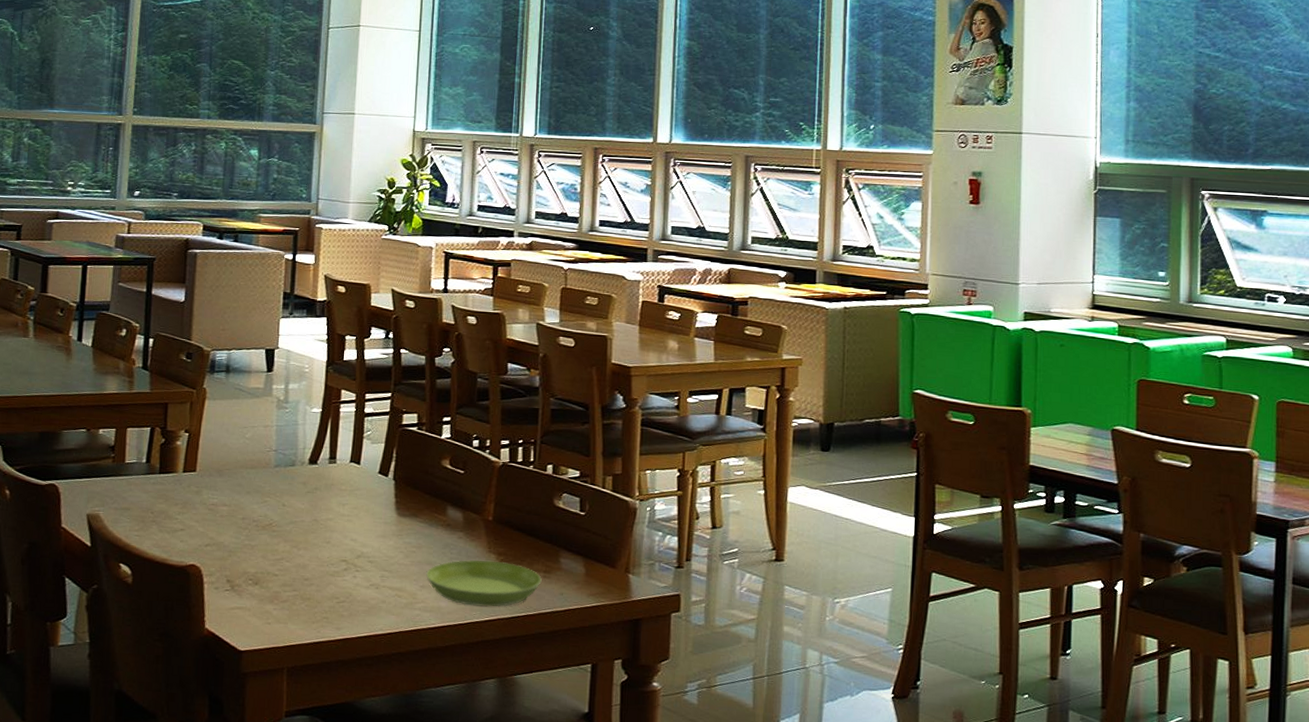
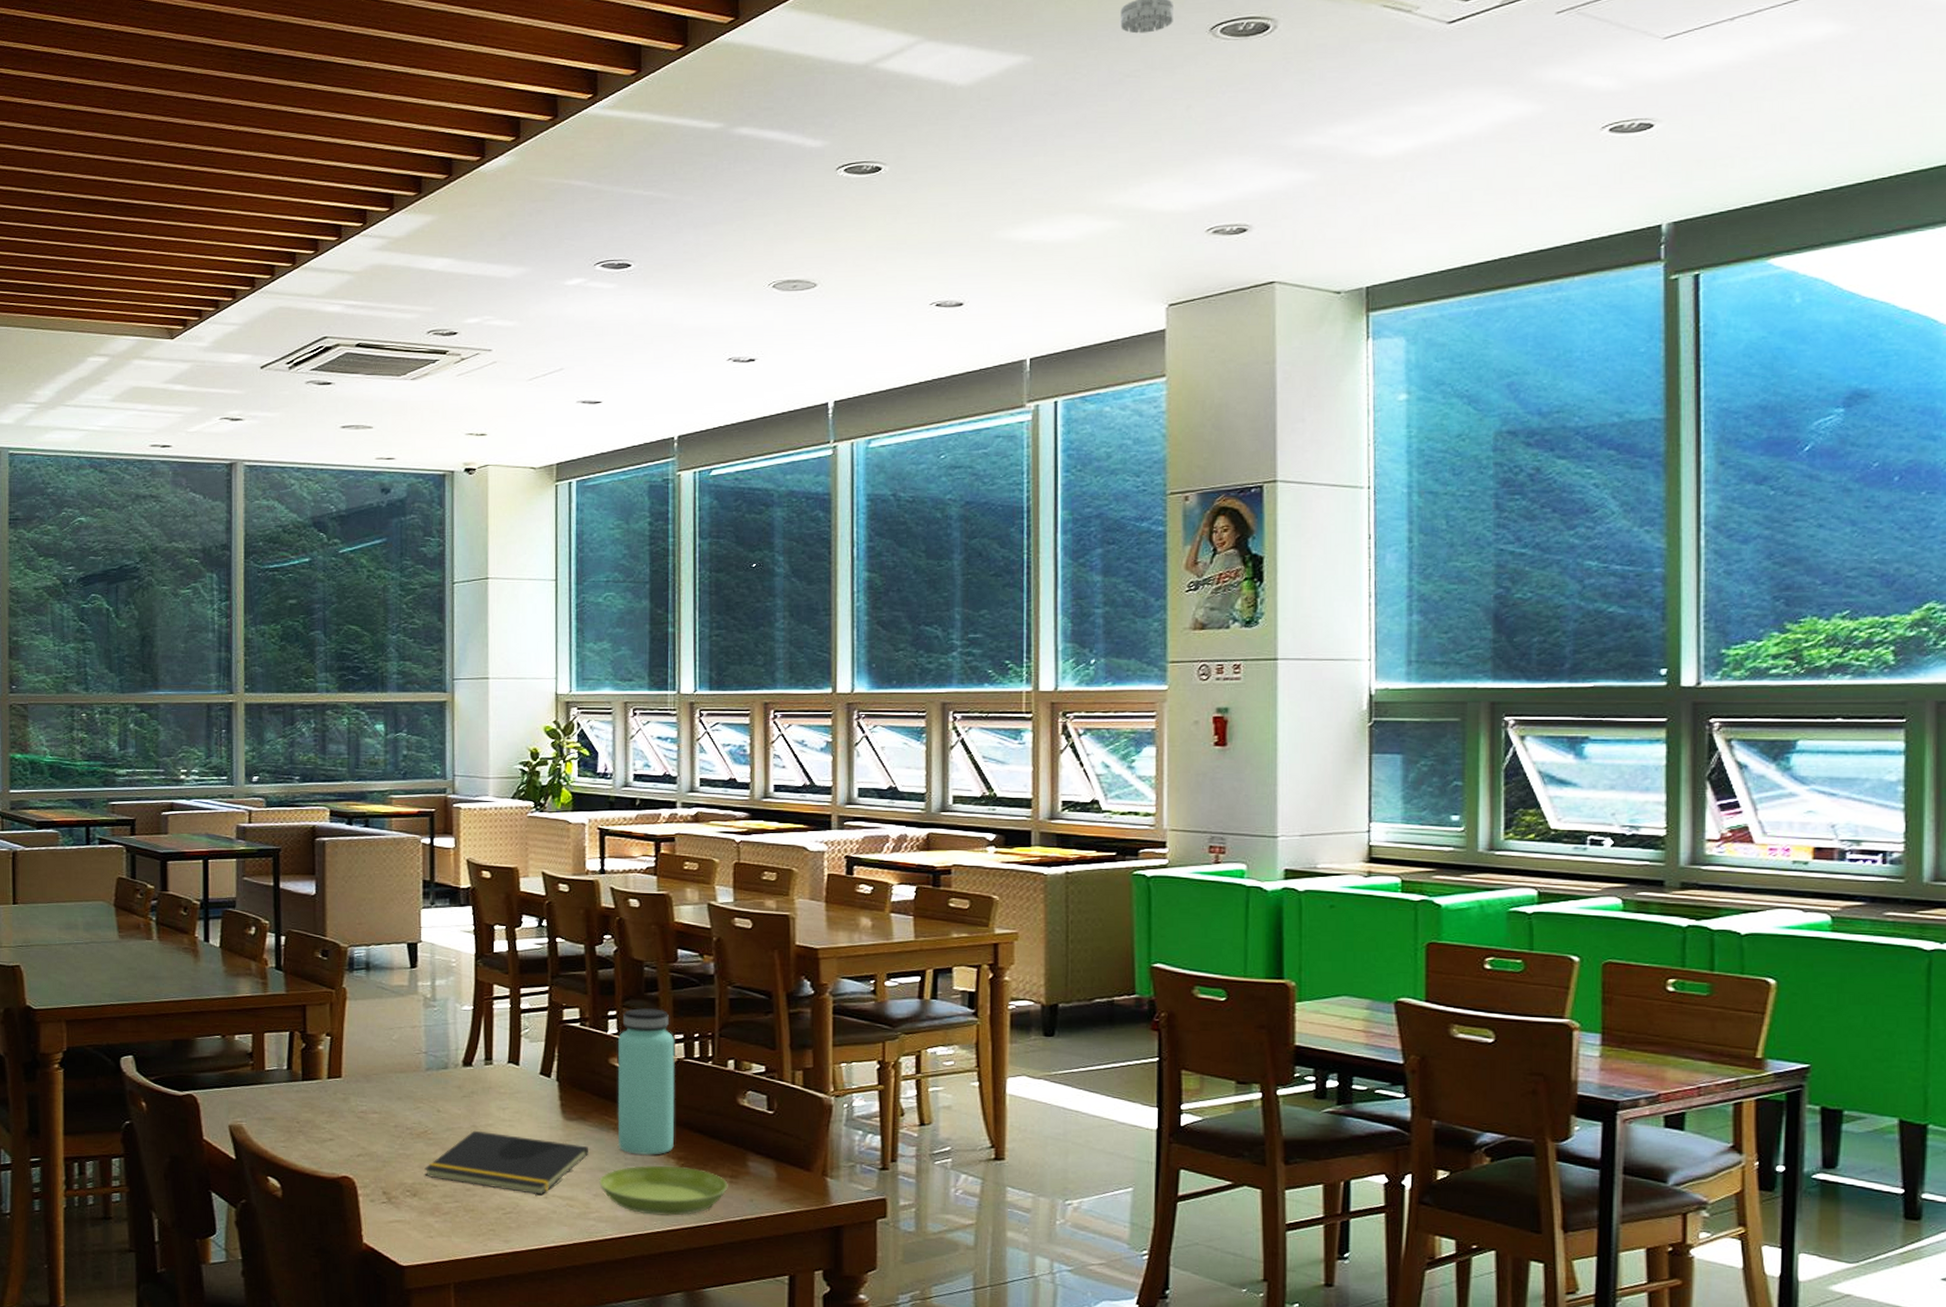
notepad: none [267,524,419,586] -> present [424,1130,589,1196]
bottle: none [445,415,501,551] -> present [617,1008,675,1155]

